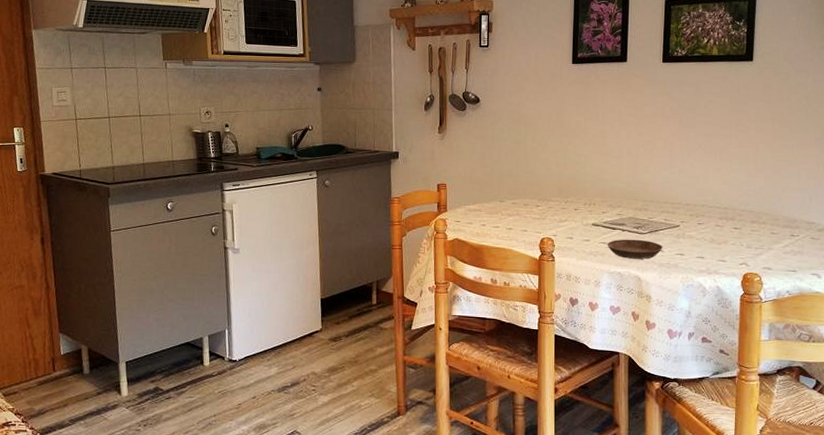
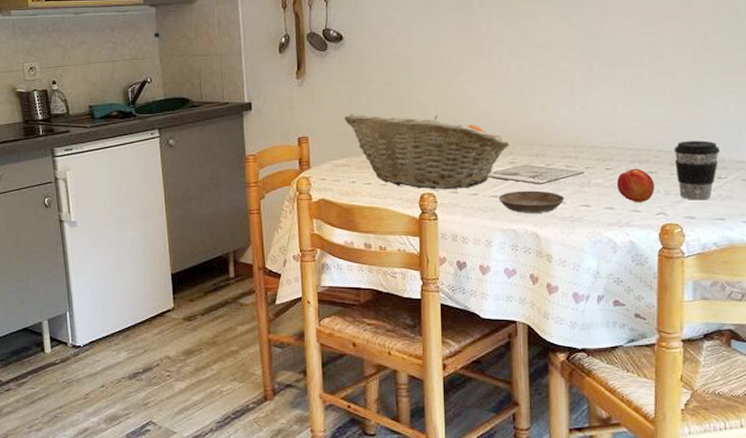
fruit basket: none [478,166,618,236] -> present [344,114,510,190]
peach: none [706,224,739,253] -> present [616,168,655,202]
coffee cup: none [755,203,794,254] -> present [674,140,721,200]

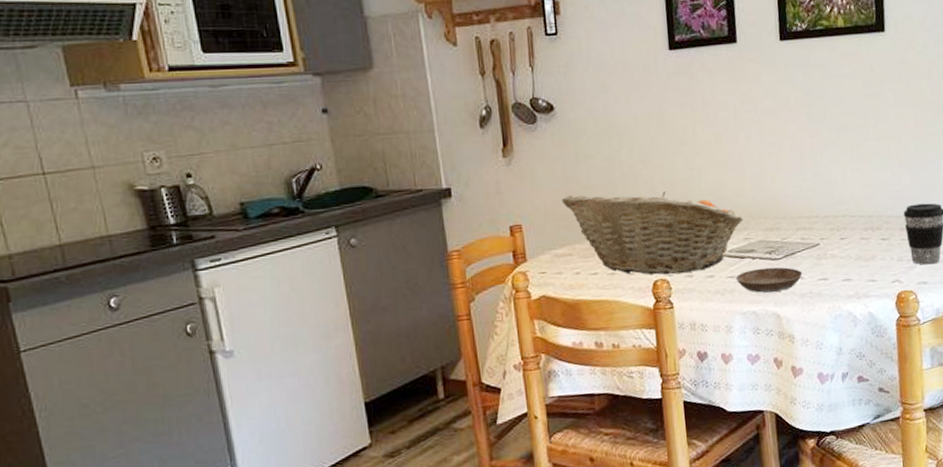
peach: present [616,168,655,202] -> none [851,235,889,272]

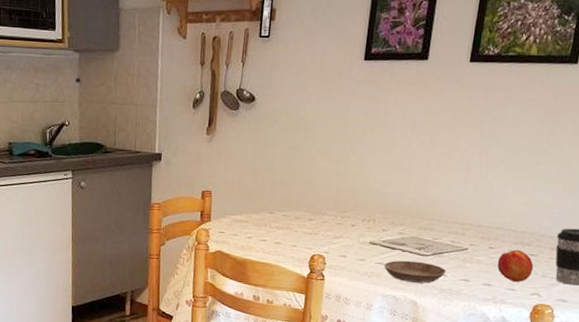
fruit basket: present [561,191,744,275] -> none [247,173,402,254]
peach: none [851,235,889,272] -> present [497,249,534,282]

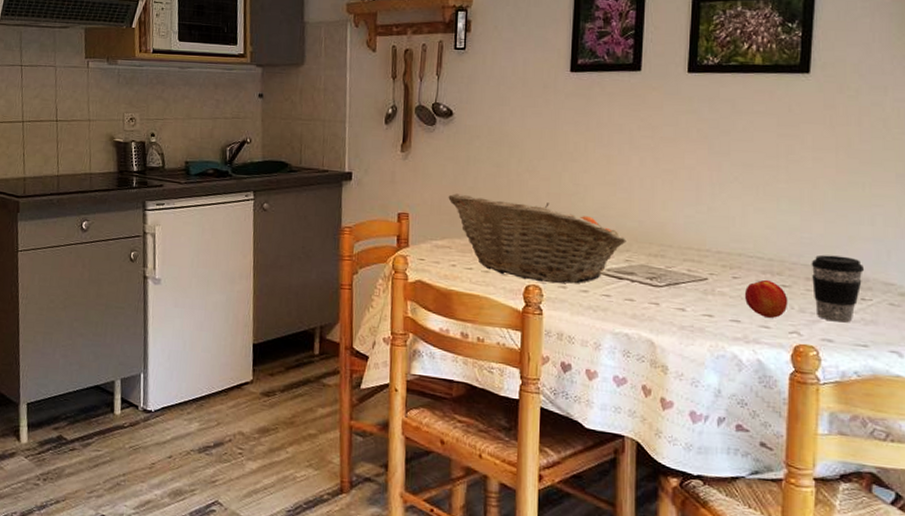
fruit basket: none [247,173,402,254] -> present [448,193,626,284]
saucer: present [384,260,447,284] -> none [611,292,685,319]

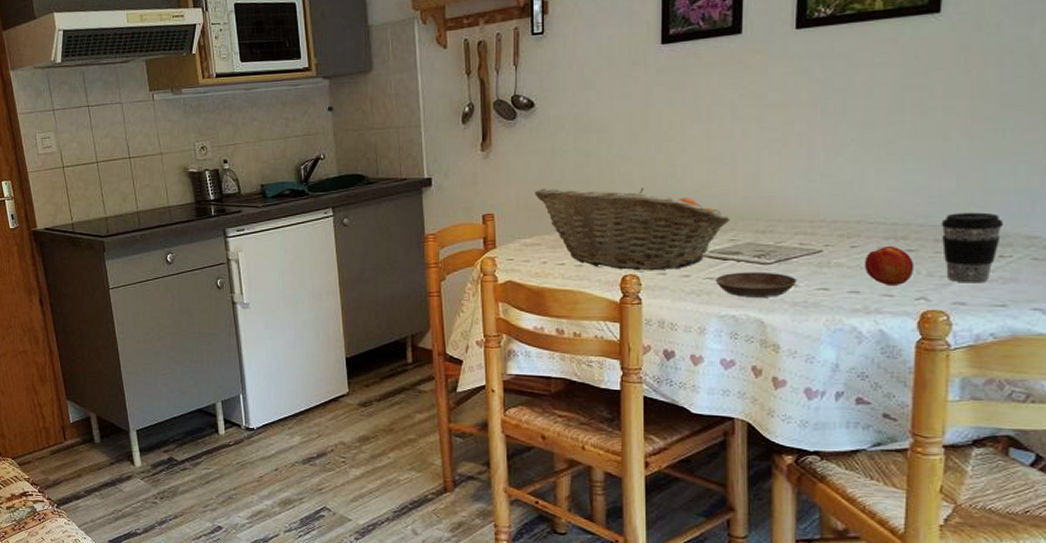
saucer: none [611,292,685,319] -> present [715,271,798,297]

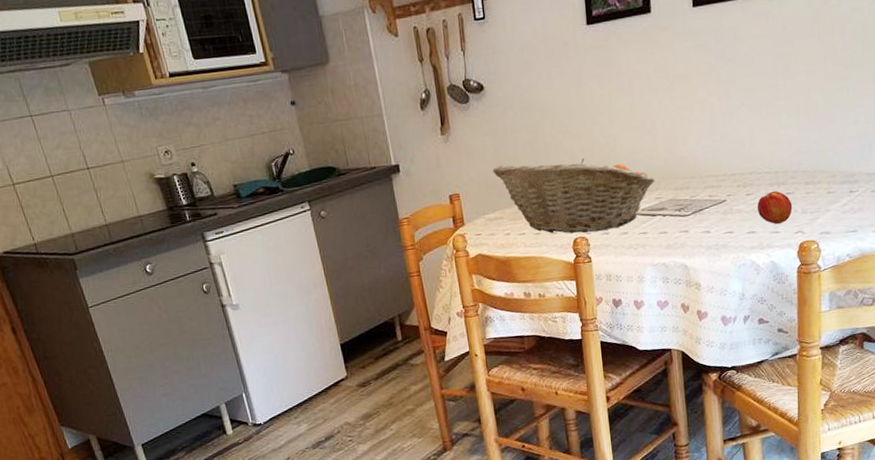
saucer: present [715,271,798,297] -> none [647,222,710,247]
coffee cup: present [941,212,1004,283] -> none [809,156,852,216]

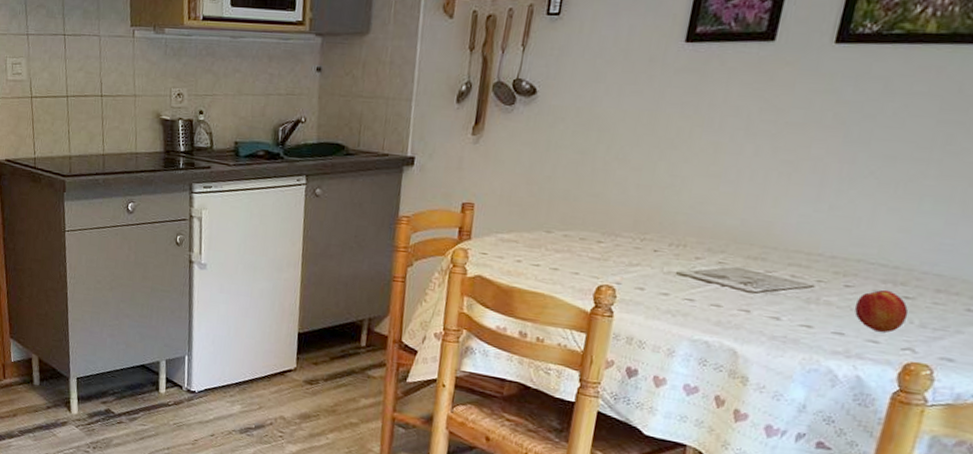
fruit basket: present [492,158,655,233] -> none [520,183,723,286]

